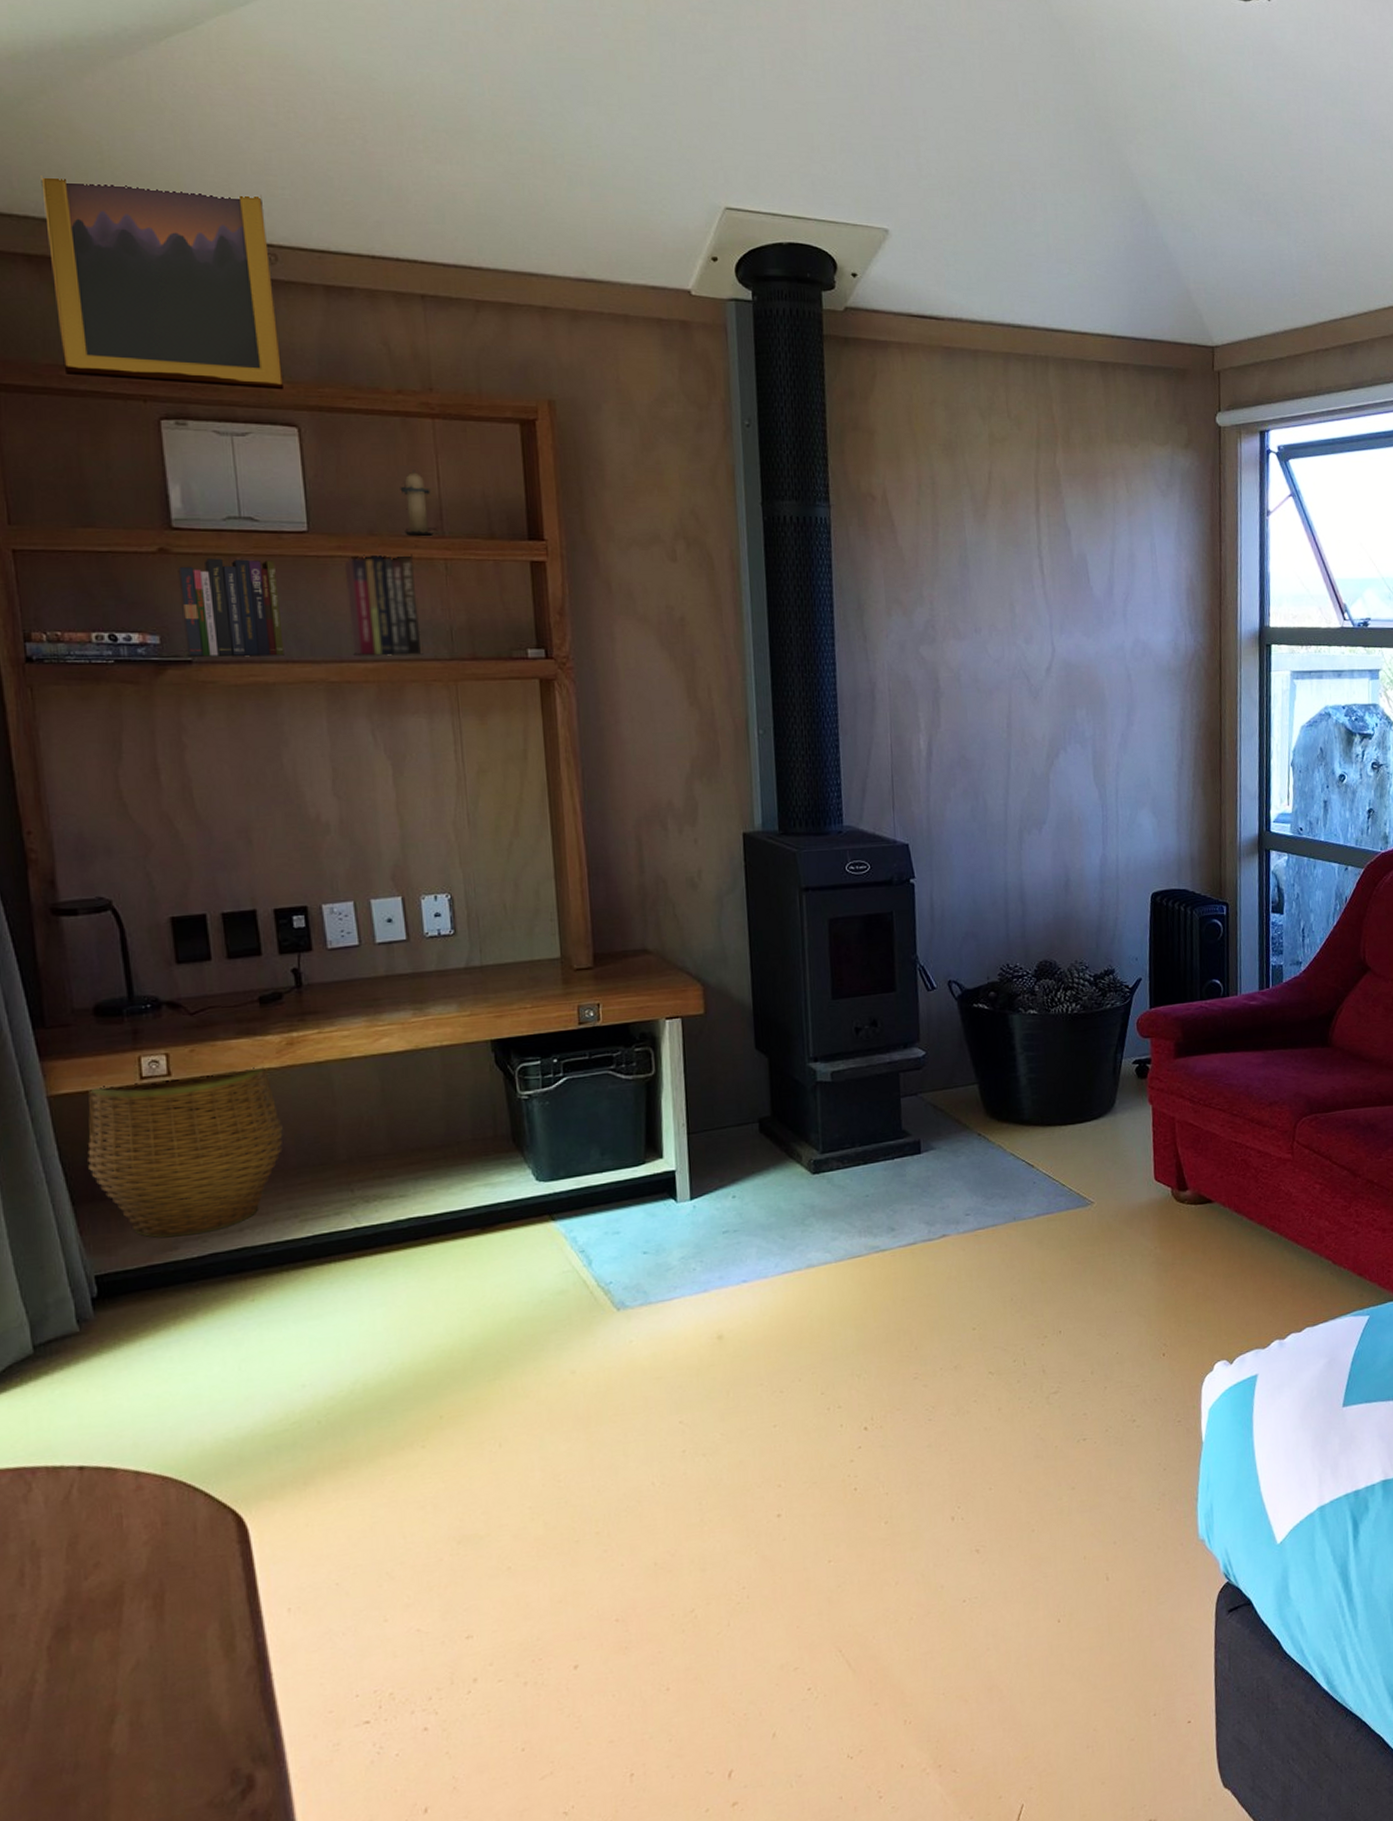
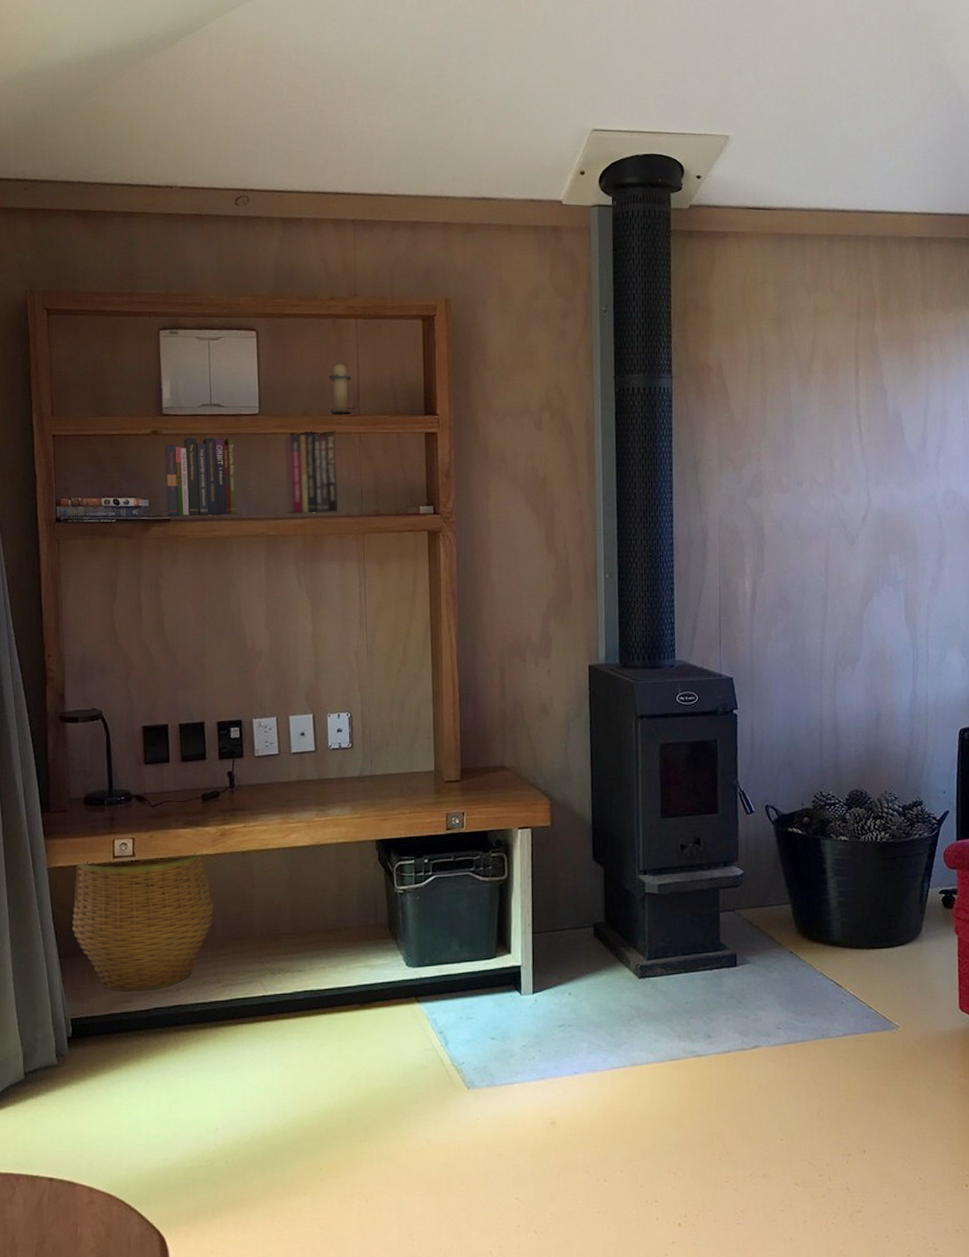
picture frame: present [41,175,285,390] -> none [90,150,249,303]

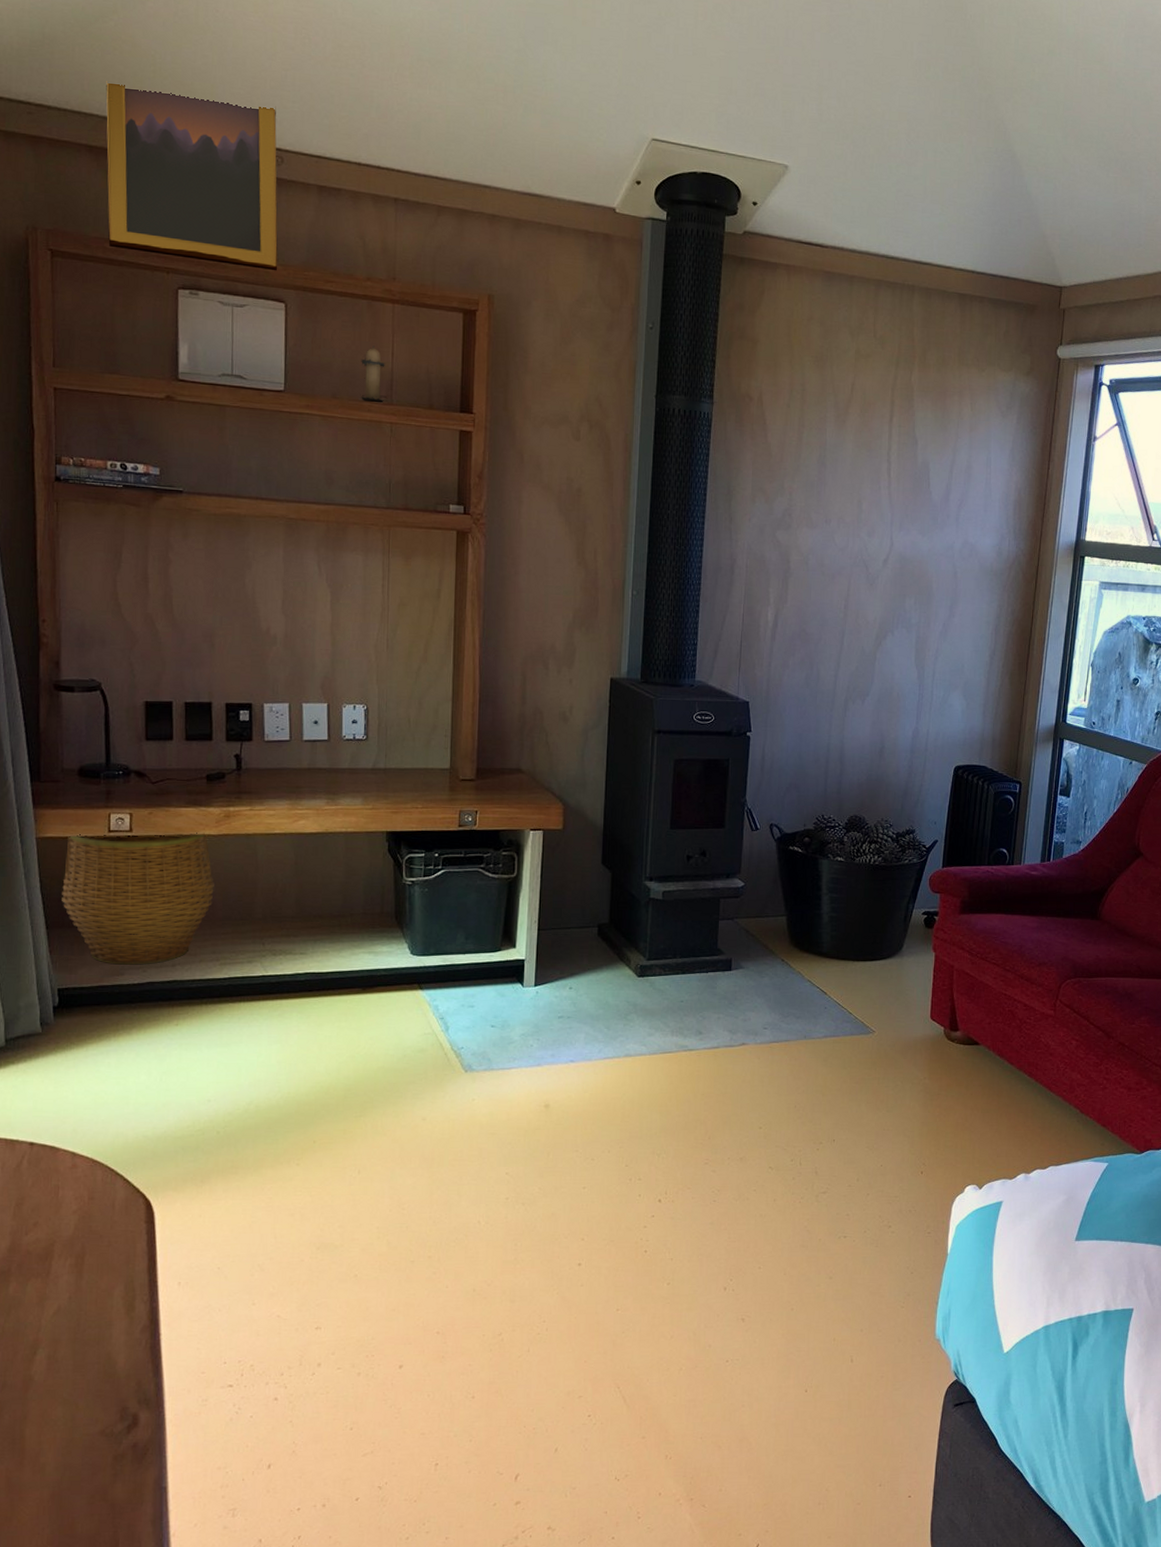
picture frame: none [90,150,249,303] -> present [106,81,278,271]
books: present [165,437,237,516] -> none [179,407,256,493]
books: present [285,429,338,514] -> none [309,414,366,502]

